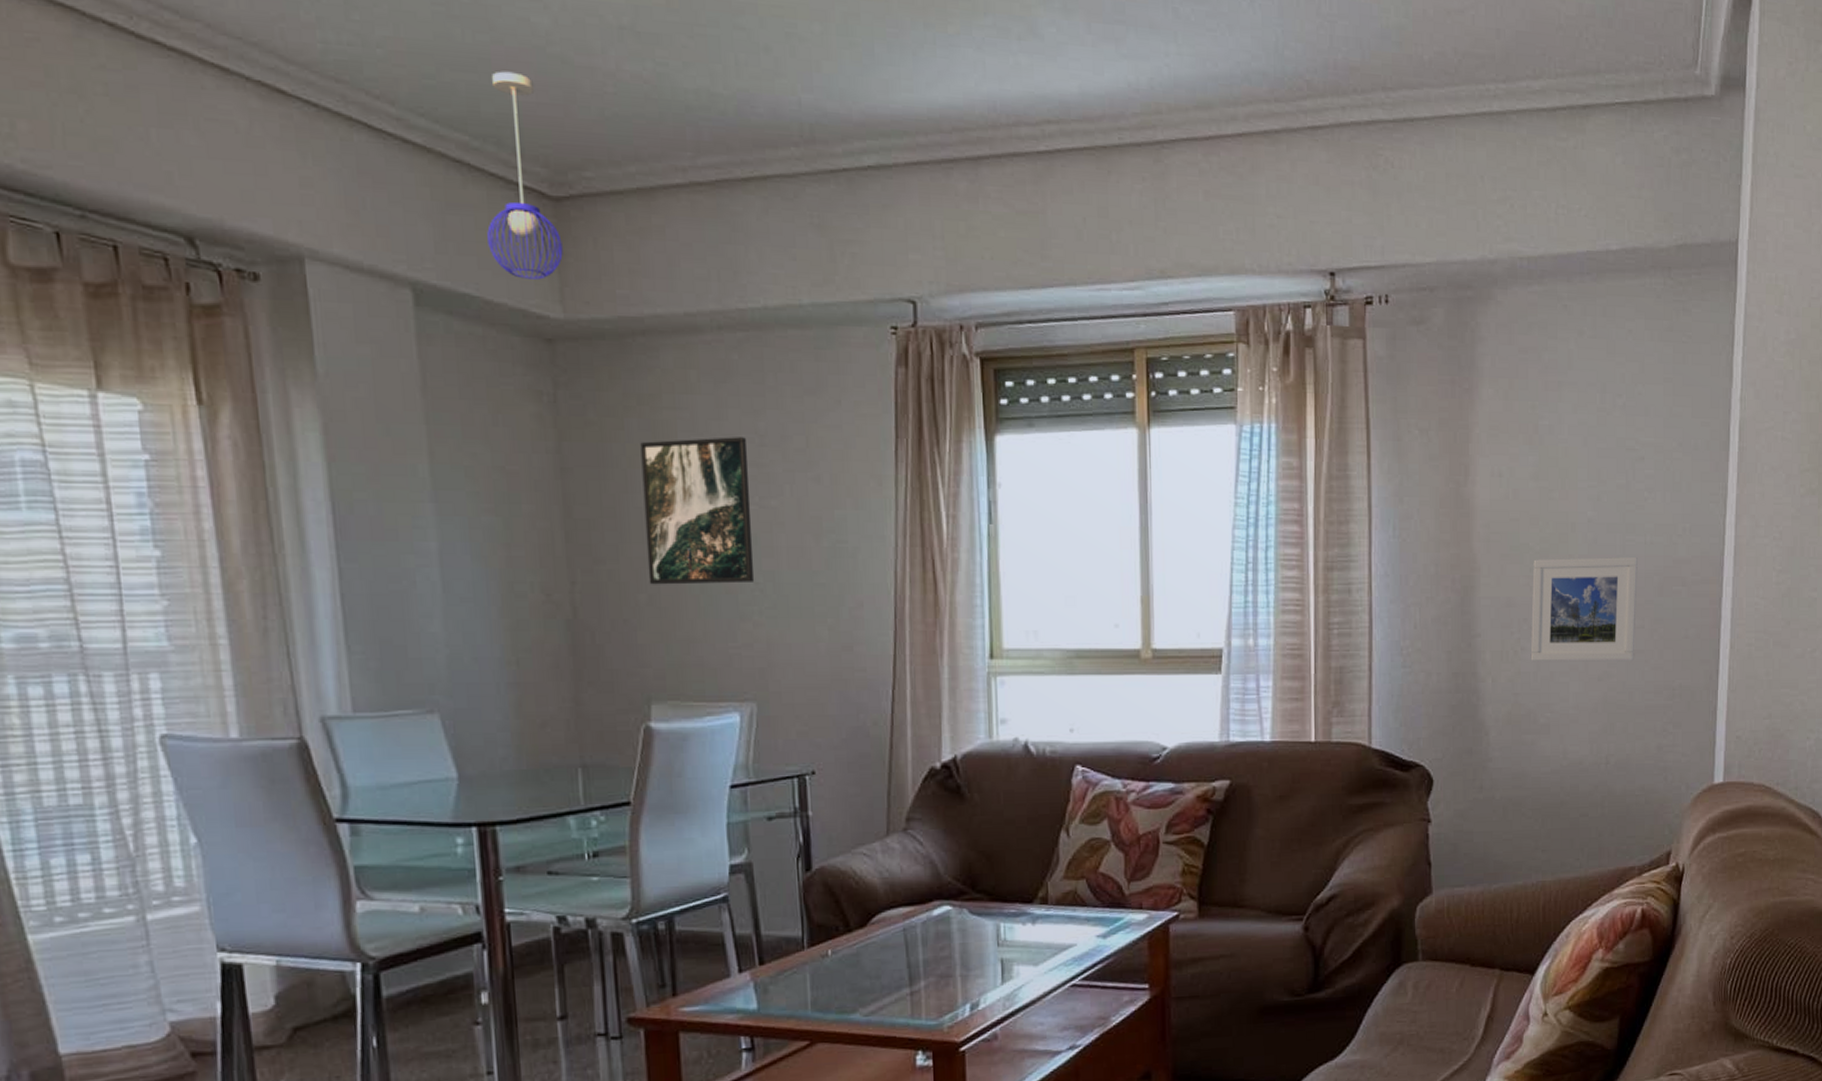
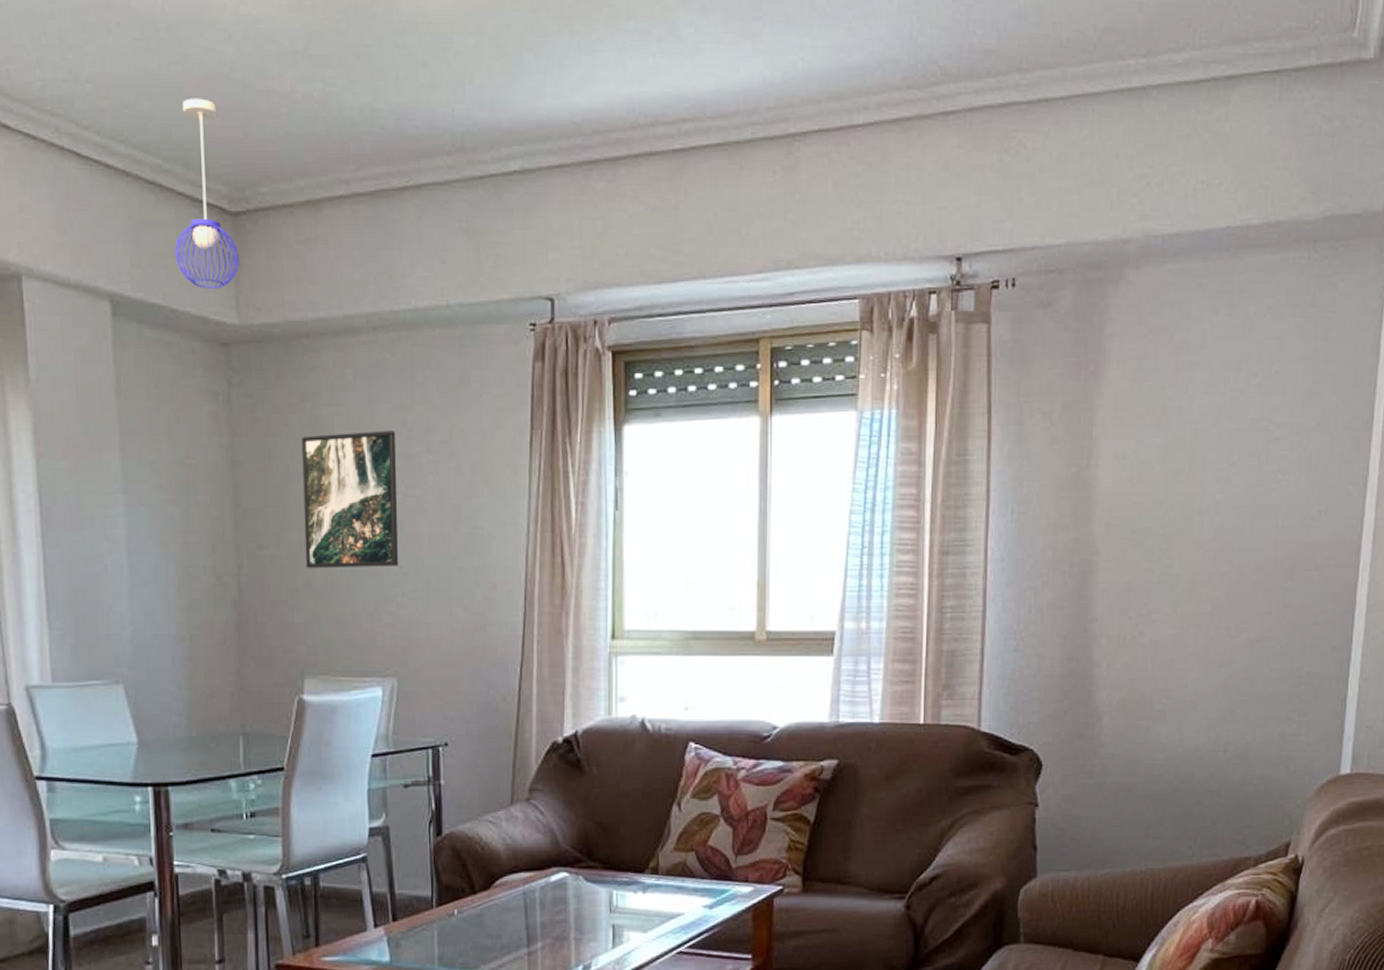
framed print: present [1530,557,1638,662] -> none [1148,541,1267,648]

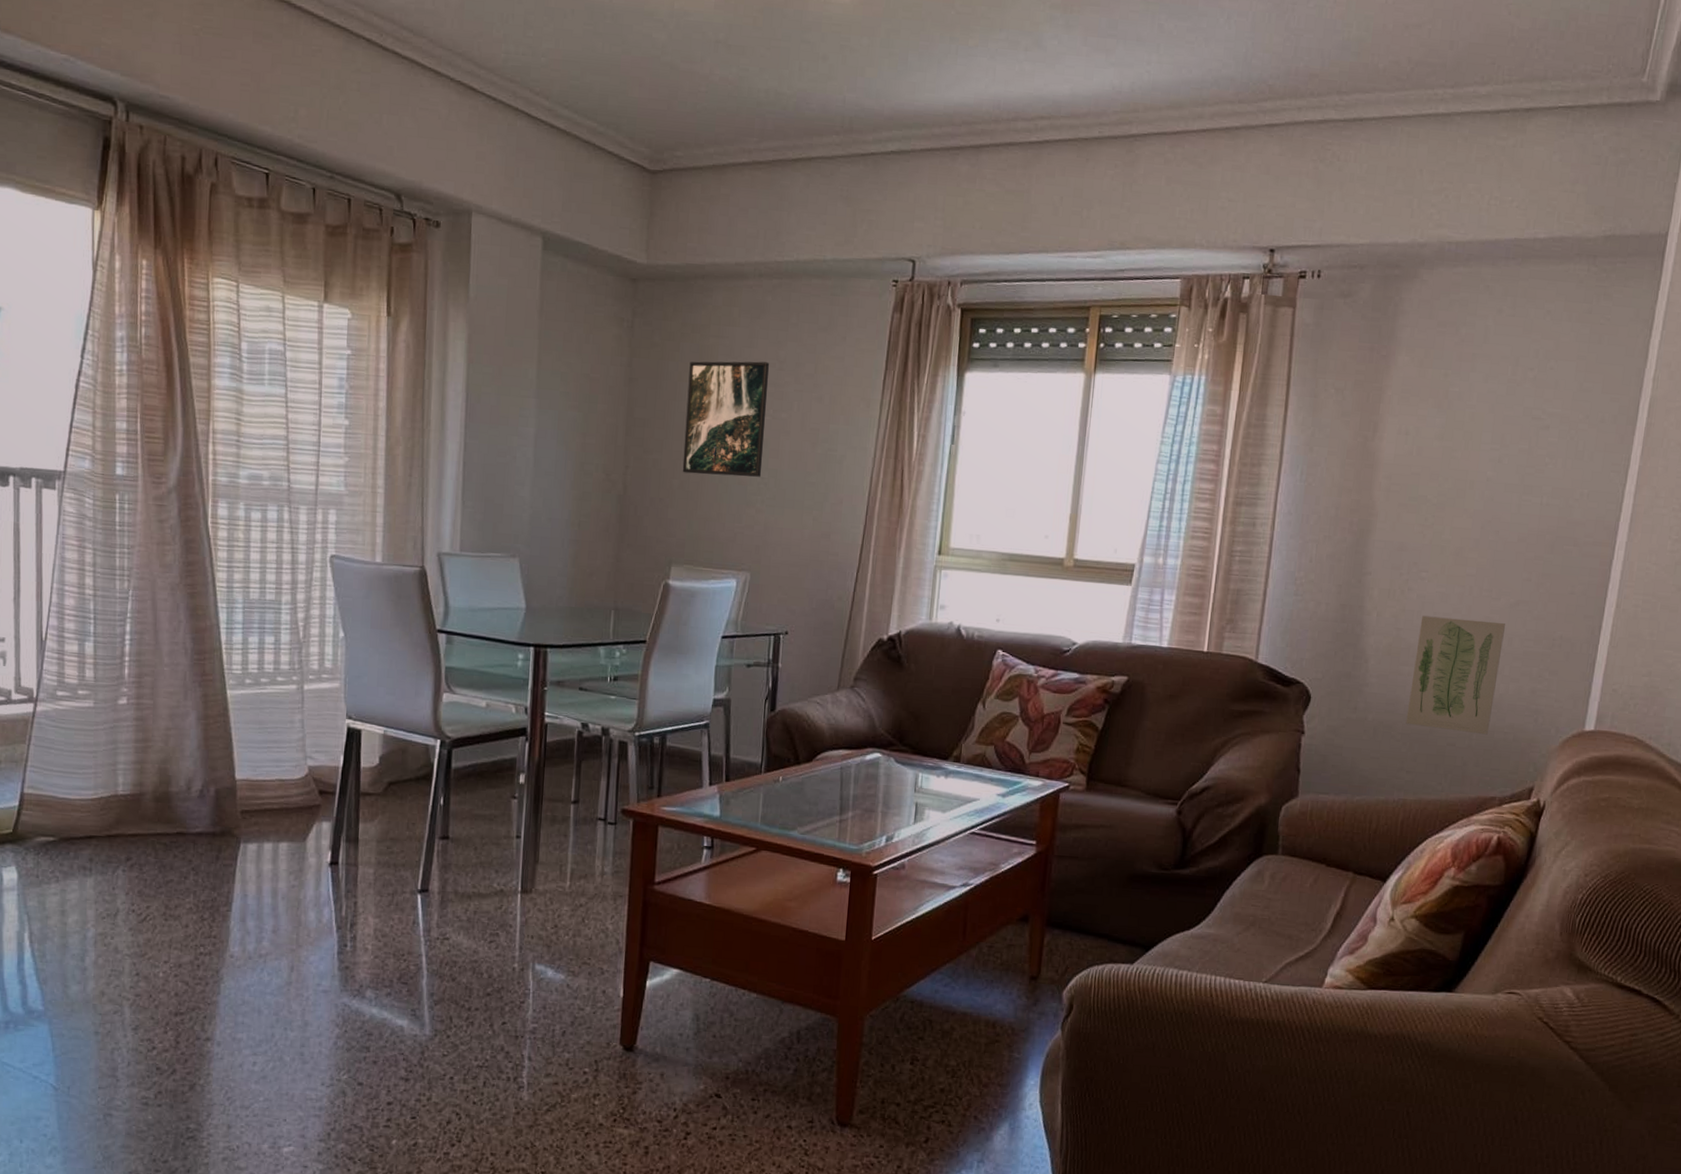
pendant light: present [175,98,239,289] -> none [600,74,653,233]
wall art: none [1147,662,1247,789] -> present [1406,615,1505,735]

